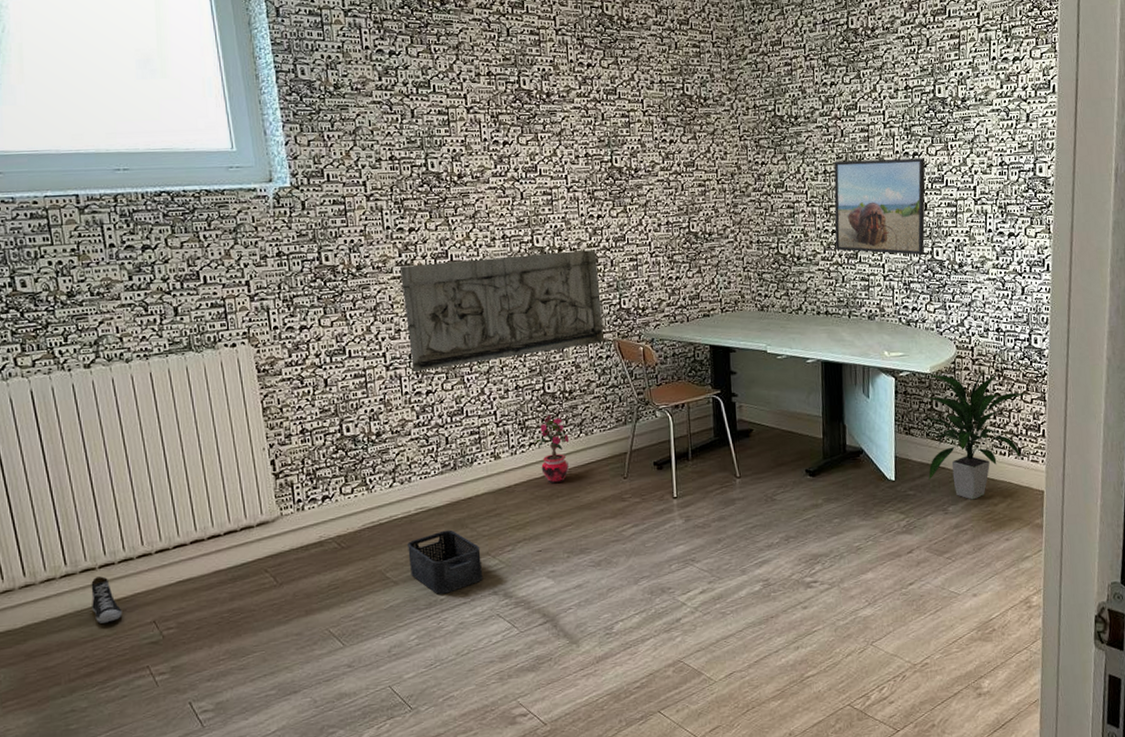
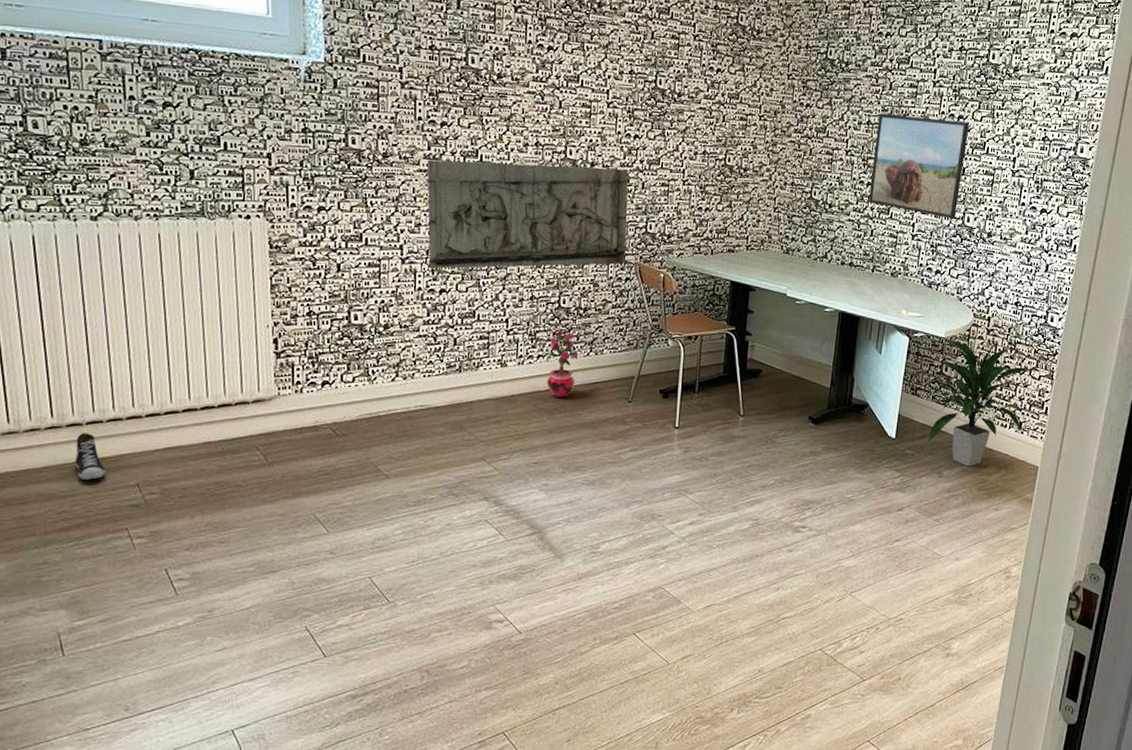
storage bin: present [407,529,484,594] -> none [403,430,476,493]

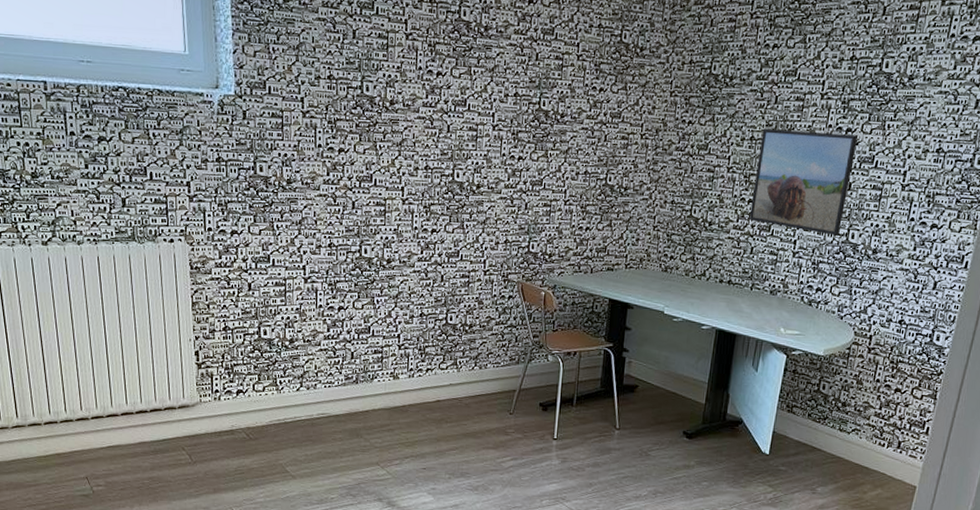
sneaker: present [75,433,106,480] -> none [36,432,61,472]
relief sculpture: present [426,159,629,269] -> none [326,184,513,288]
potted plant: present [543,329,580,399] -> none [431,344,465,410]
indoor plant: present [928,338,1036,467] -> none [802,357,919,485]

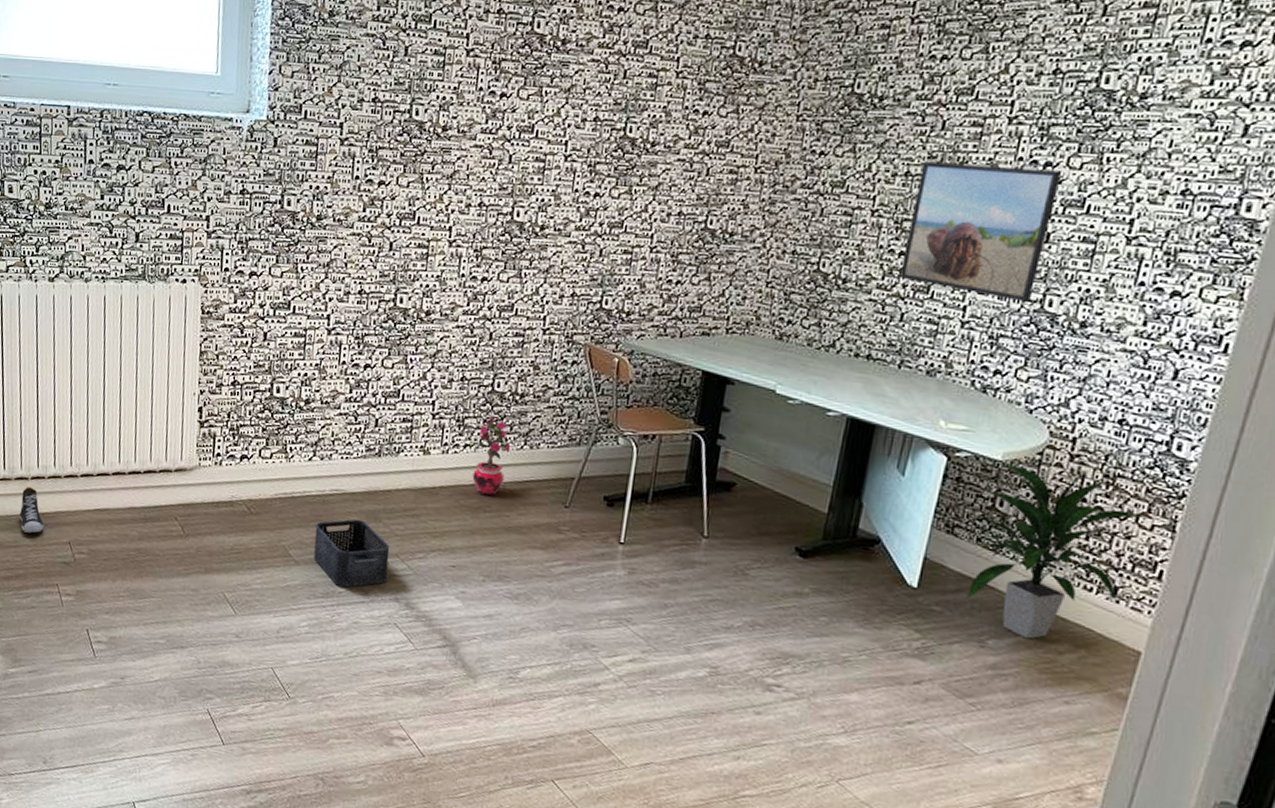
sneaker: none [36,432,61,472] -> present [19,487,44,533]
storage bin: none [307,437,371,494] -> present [313,519,390,588]
potted plant: none [431,344,465,410] -> present [470,416,512,497]
indoor plant: none [802,357,919,485] -> present [966,462,1147,639]

